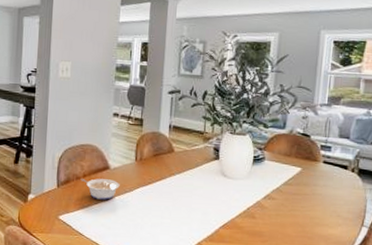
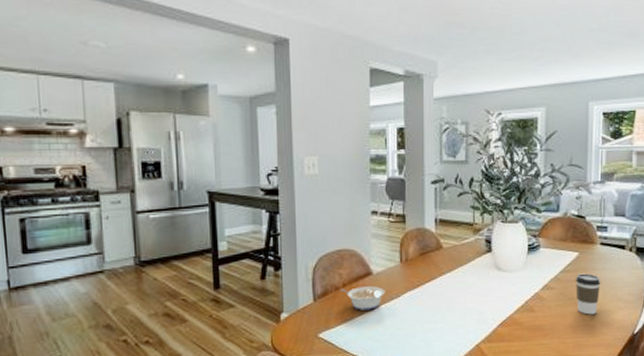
coffee cup: none [296,188,322,228] -> present [575,273,601,315]

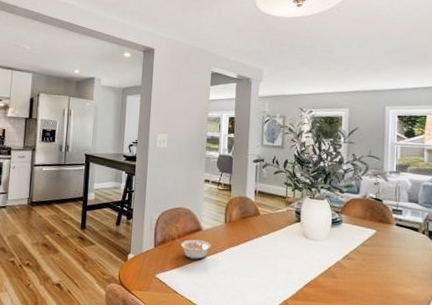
coffee cup: present [575,273,601,315] -> none [373,249,397,287]

